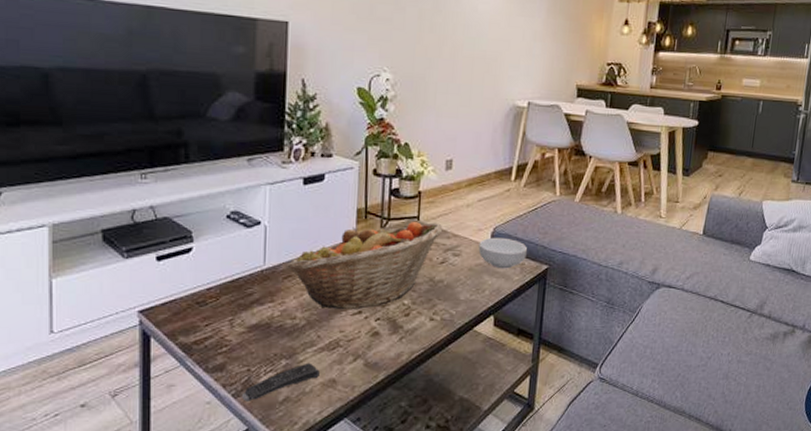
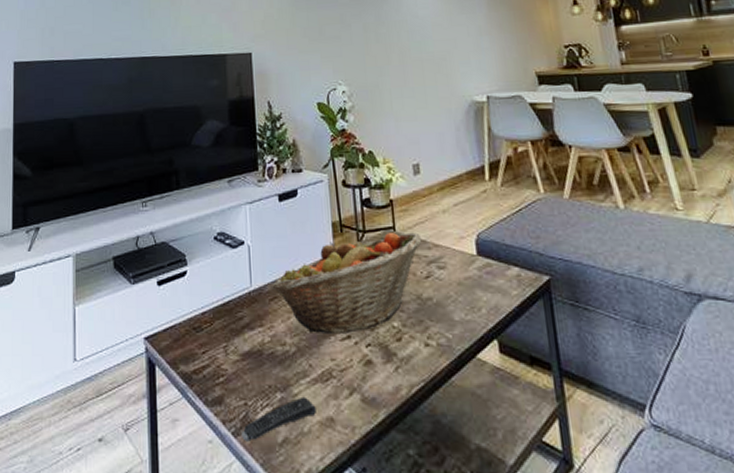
cereal bowl: present [478,237,527,269] -> none [463,245,521,282]

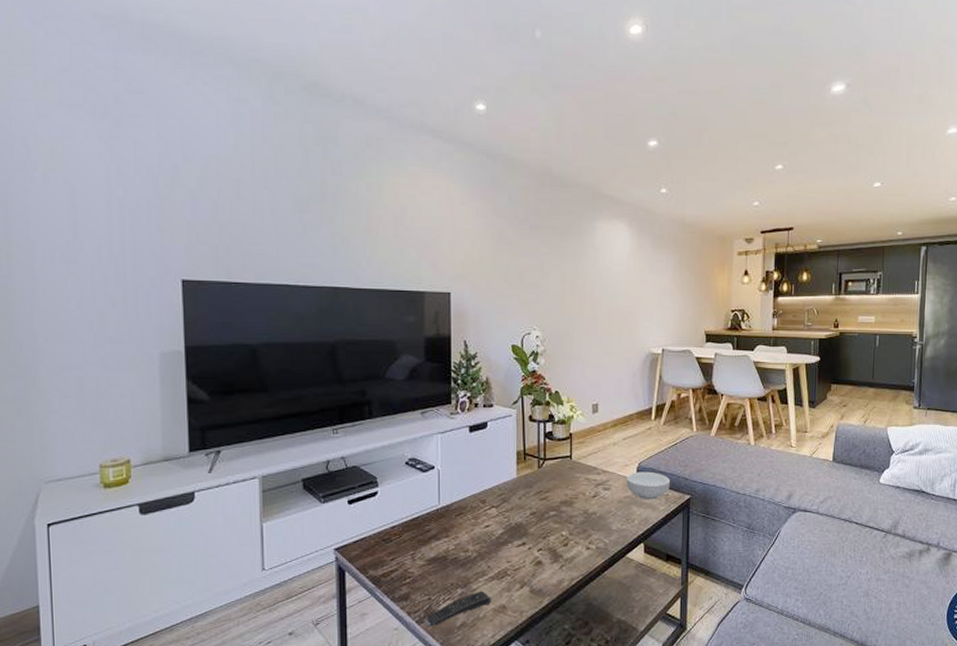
fruit basket: present [272,232,422,335] -> none [458,461,593,542]
cereal bowl: none [463,245,521,282] -> present [626,471,670,500]

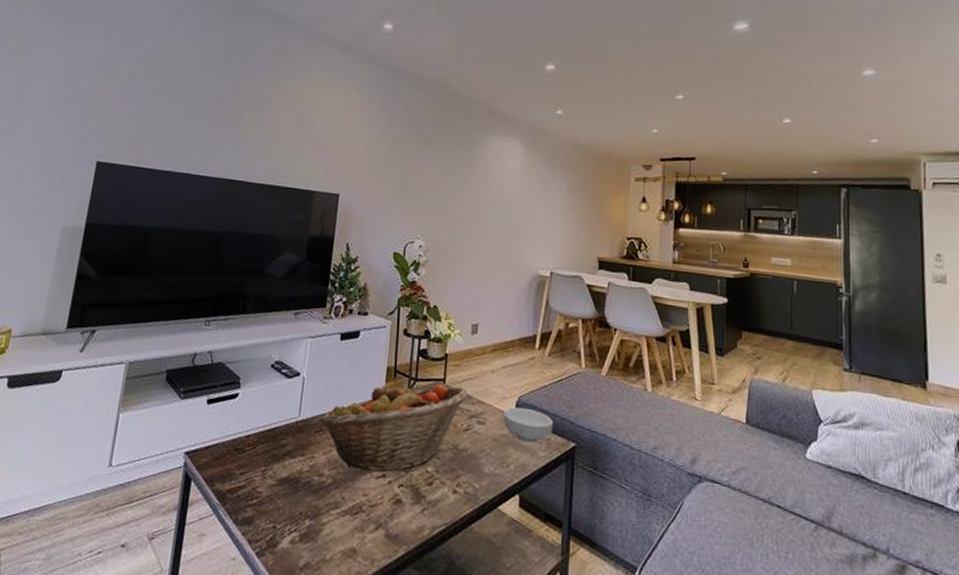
remote control: present [425,591,491,627] -> none [265,526,341,563]
fruit basket: none [458,461,593,542] -> present [319,384,468,473]

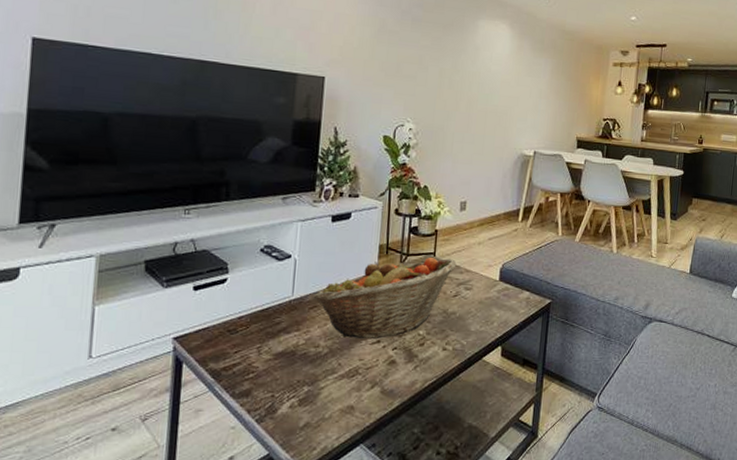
cereal bowl: present [503,406,553,443] -> none [488,273,532,303]

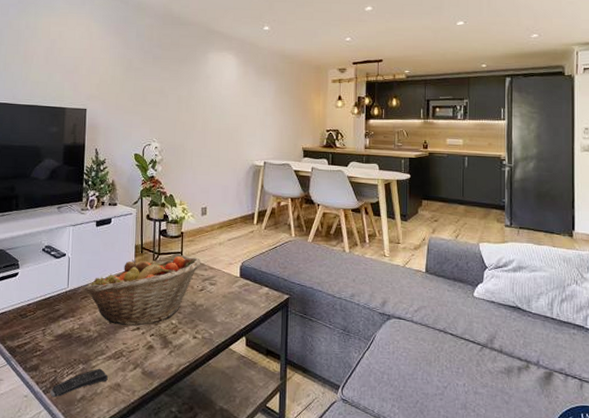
remote control: none [265,389,339,427] -> present [50,368,108,397]

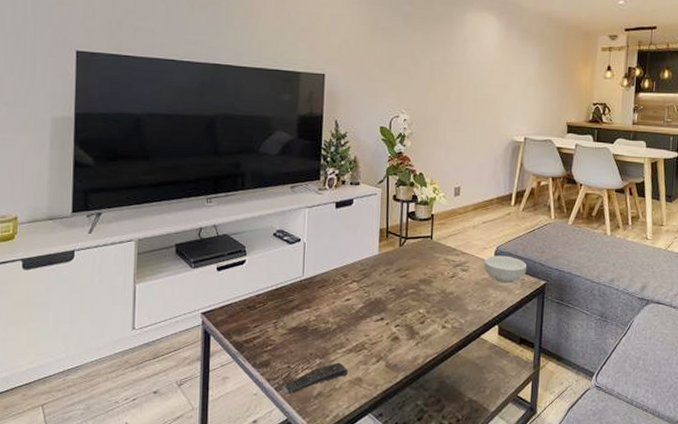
fruit basket: present [84,256,201,327] -> none [321,241,453,317]
cereal bowl: none [230,270,270,297] -> present [483,255,526,284]

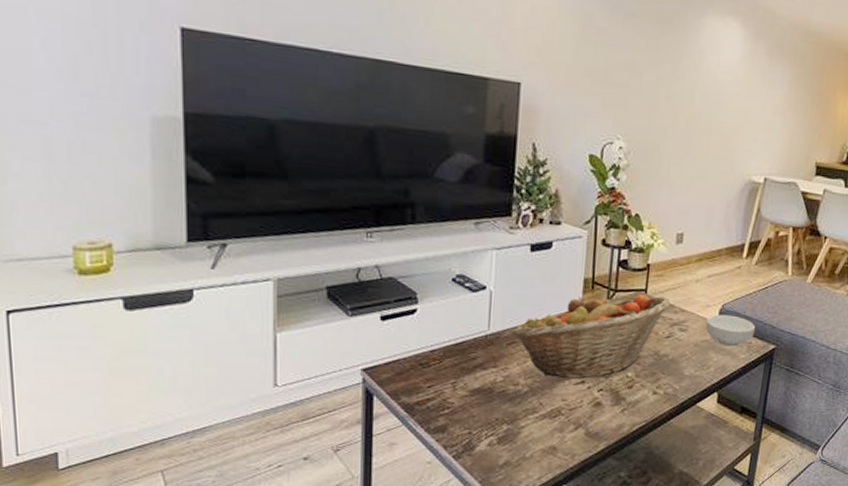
remote control: present [283,362,348,395] -> none [463,429,541,463]
fruit basket: none [321,241,453,317] -> present [511,294,671,380]

